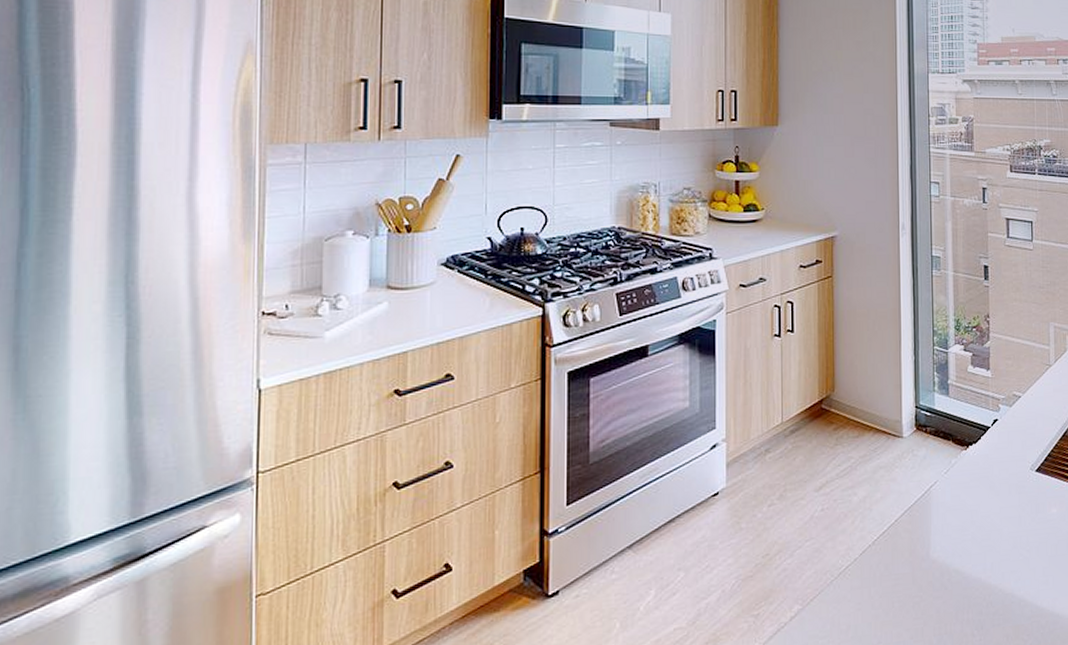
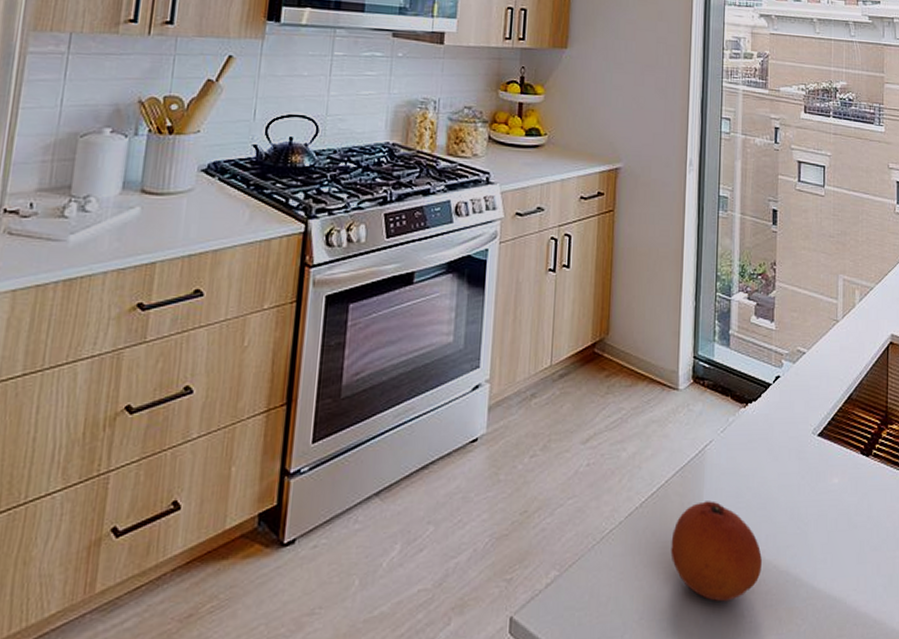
fruit: none [903,535,988,624] -> present [670,501,762,602]

